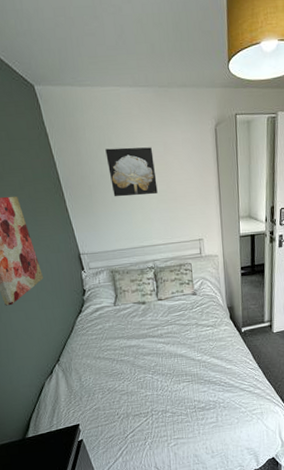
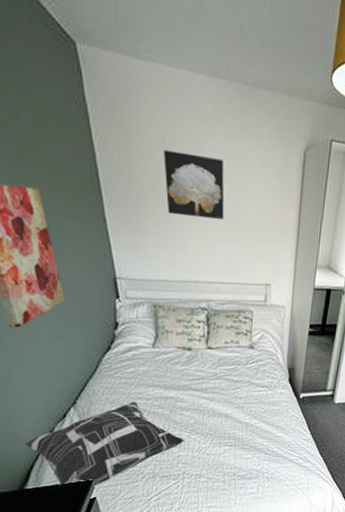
decorative pillow: none [23,353,149,432] -> present [25,402,184,488]

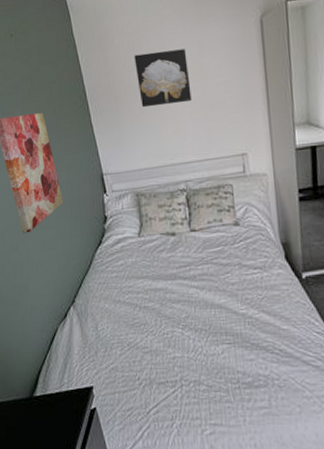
decorative pillow: present [25,402,184,488] -> none [34,296,178,396]

